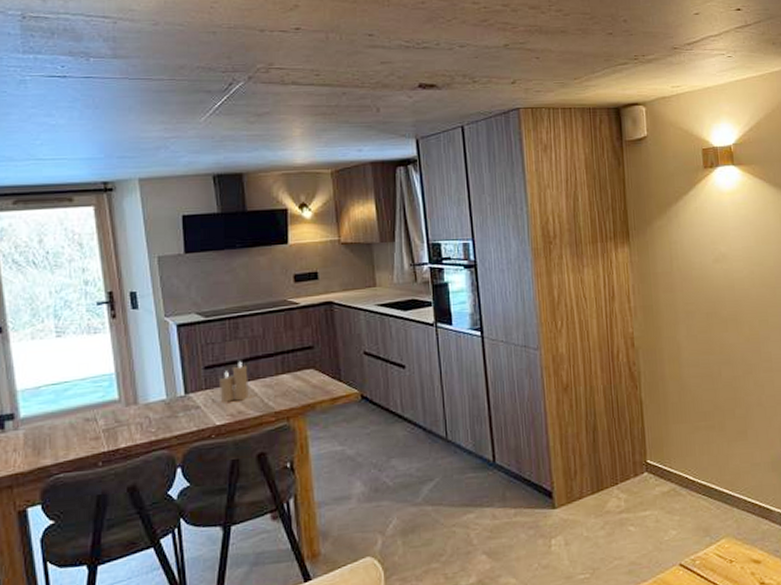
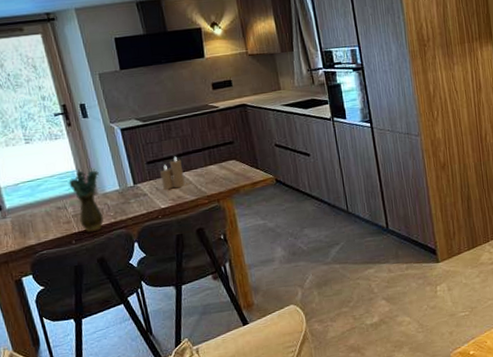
vase: none [104,370,143,453] -> present [68,168,104,233]

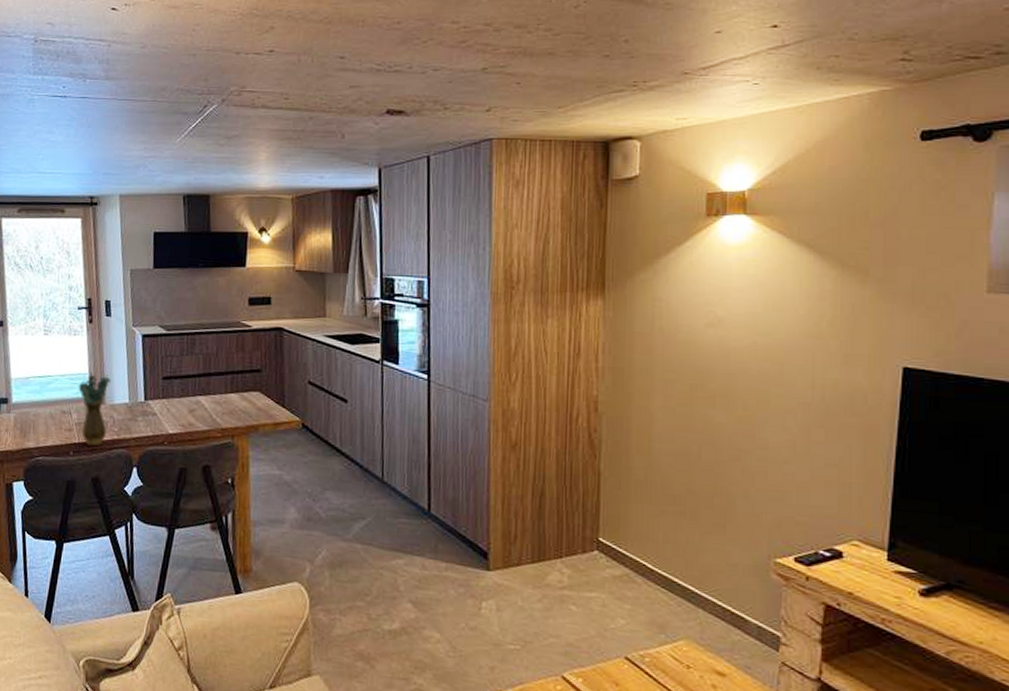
candle: present [160,156,186,190] -> none [174,376,201,414]

